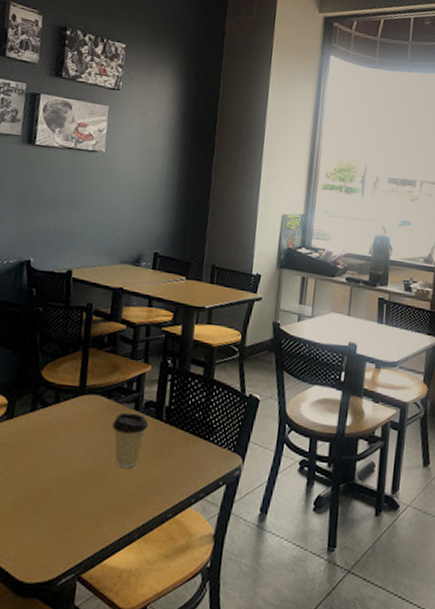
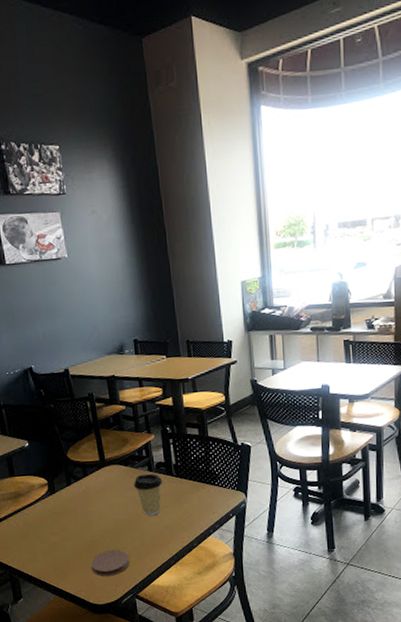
coaster: none [31,506,84,543] -> present [91,549,130,576]

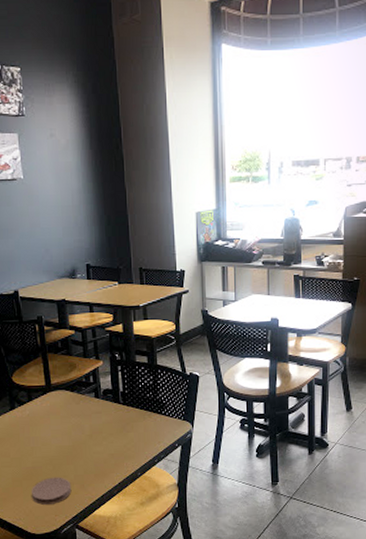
coffee cup: present [134,473,163,516] -> none [80,400,109,443]

